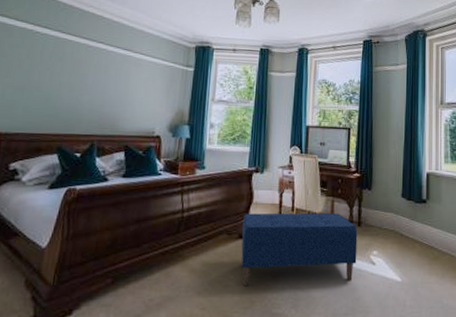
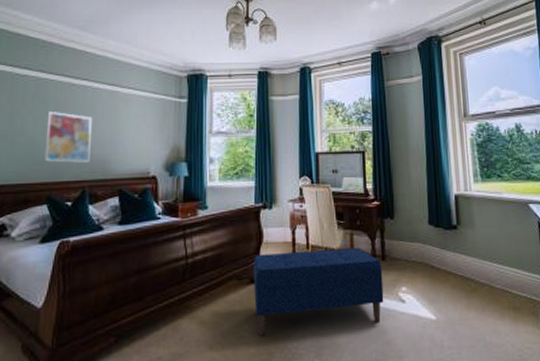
wall art: none [58,68,106,118] -> present [45,111,93,163]

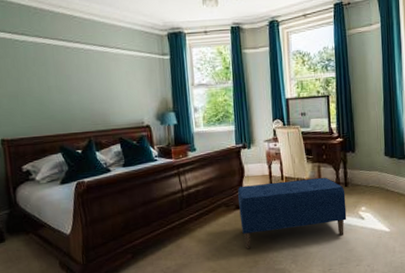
wall art: present [45,111,93,163] -> none [49,72,92,117]

